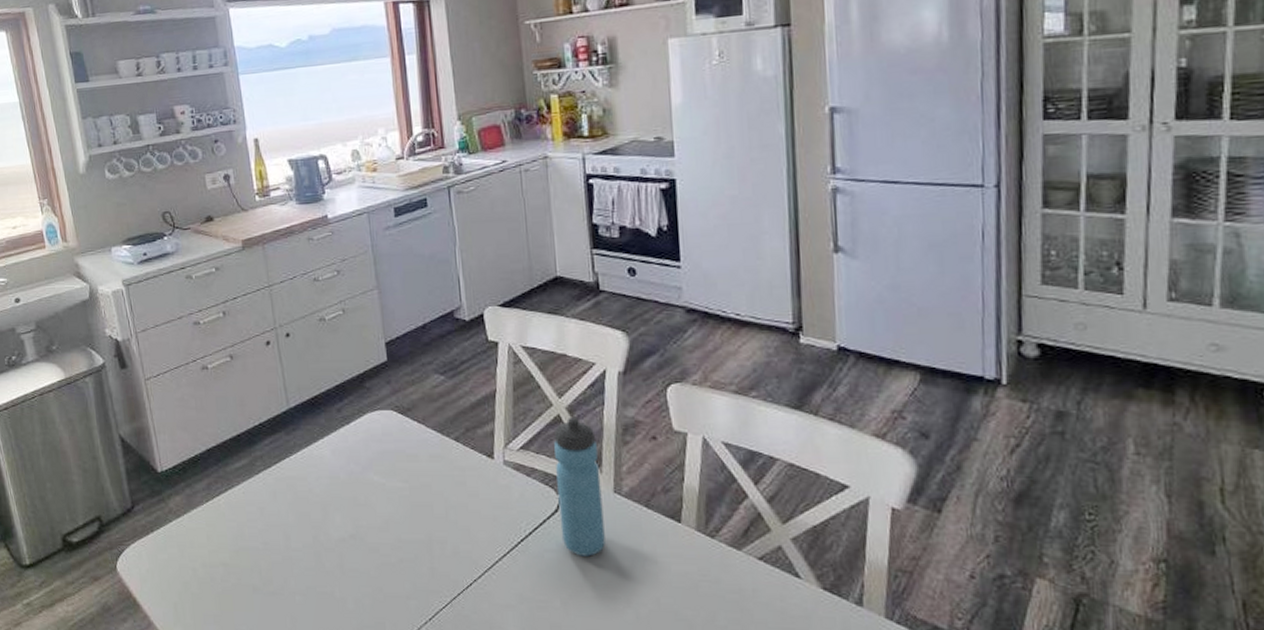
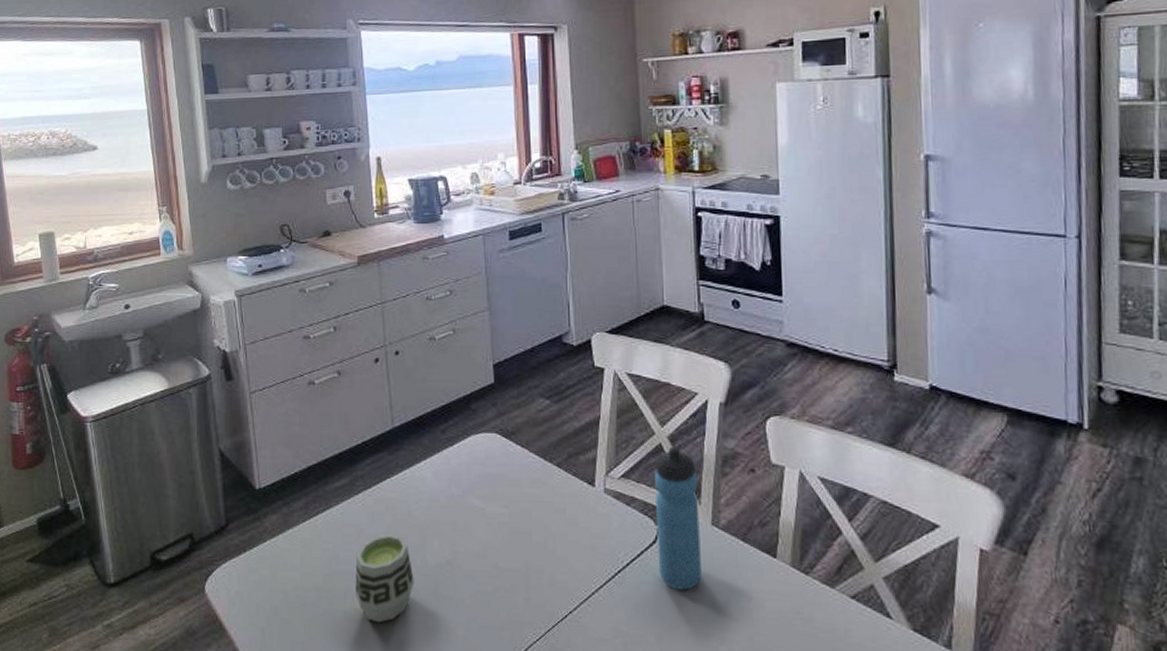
cup: none [260,511,320,596] -> present [355,534,414,623]

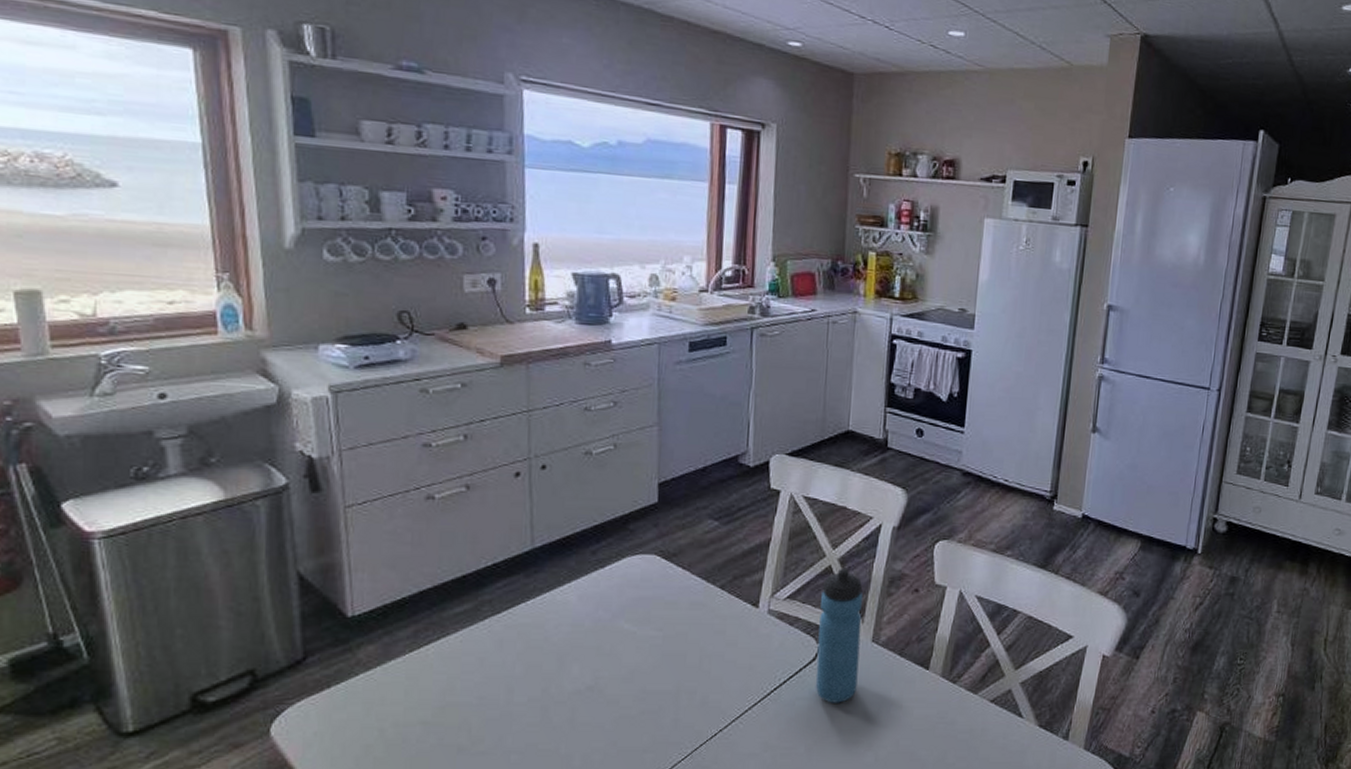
cup: present [355,534,414,623] -> none [473,662,547,755]

